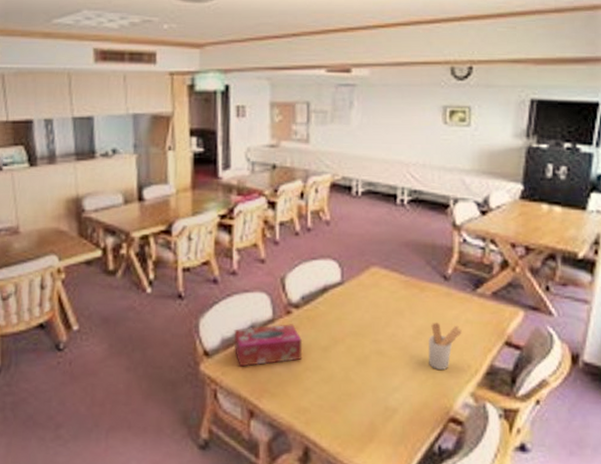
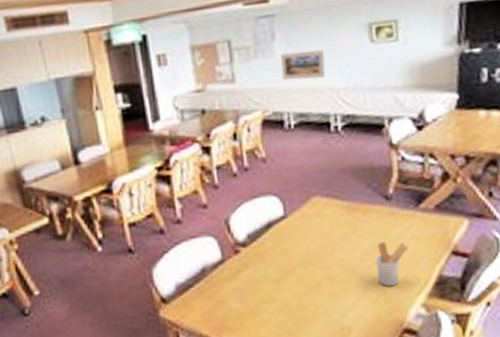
tissue box: present [233,324,303,367] -> none [186,262,256,308]
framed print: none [355,122,399,150] -> present [281,50,326,80]

